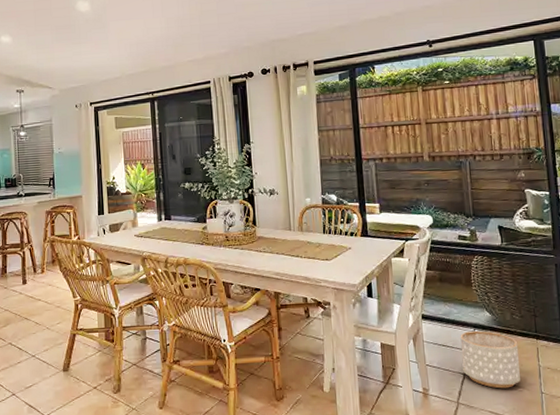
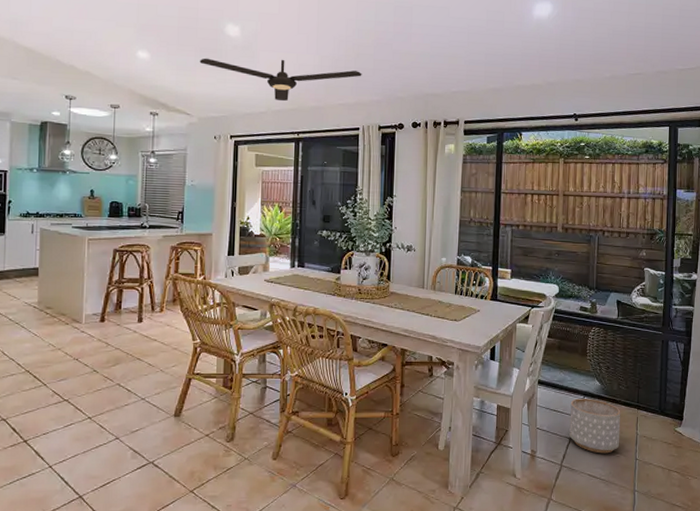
ceiling fan: none [56,26,208,65] -> present [199,58,362,102]

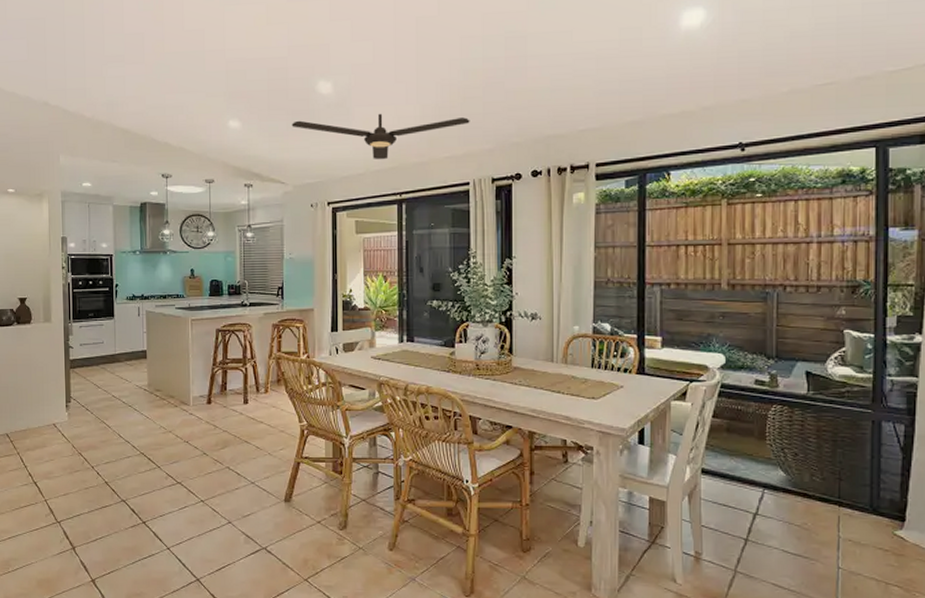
planter: present [569,399,621,454] -> none [745,492,816,559]

